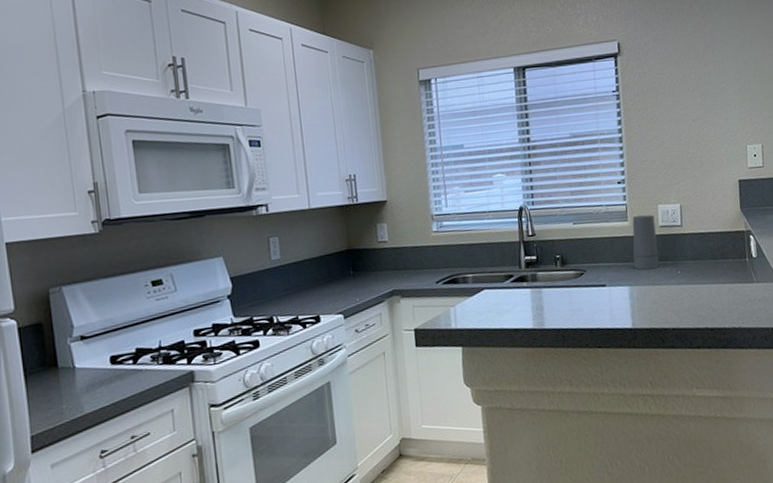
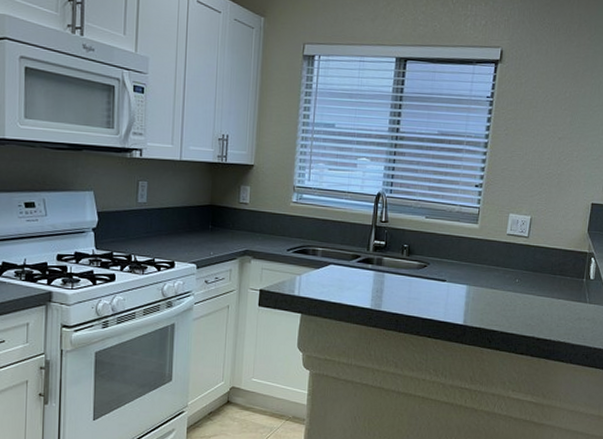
canister: present [632,214,659,271] -> none [476,221,504,274]

